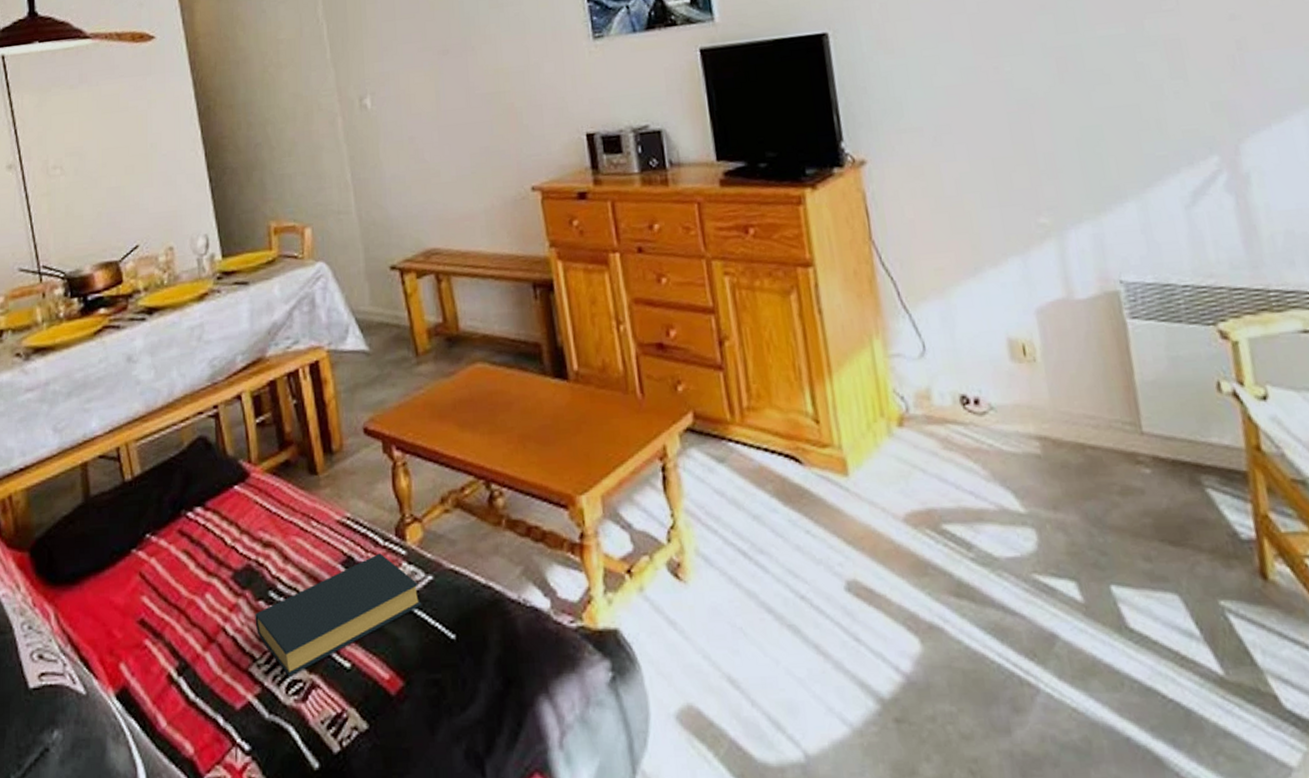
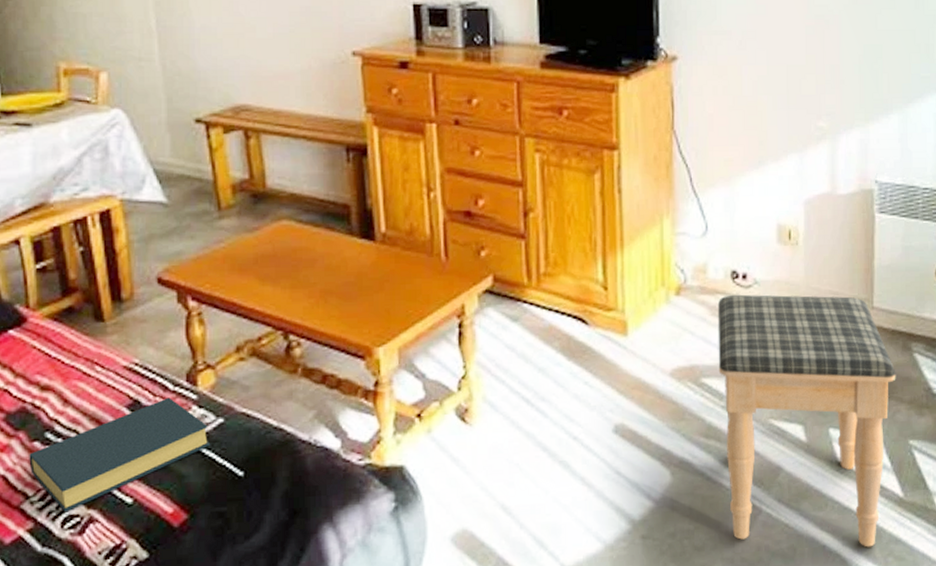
footstool: none [949,421,1197,742] -> present [717,294,896,547]

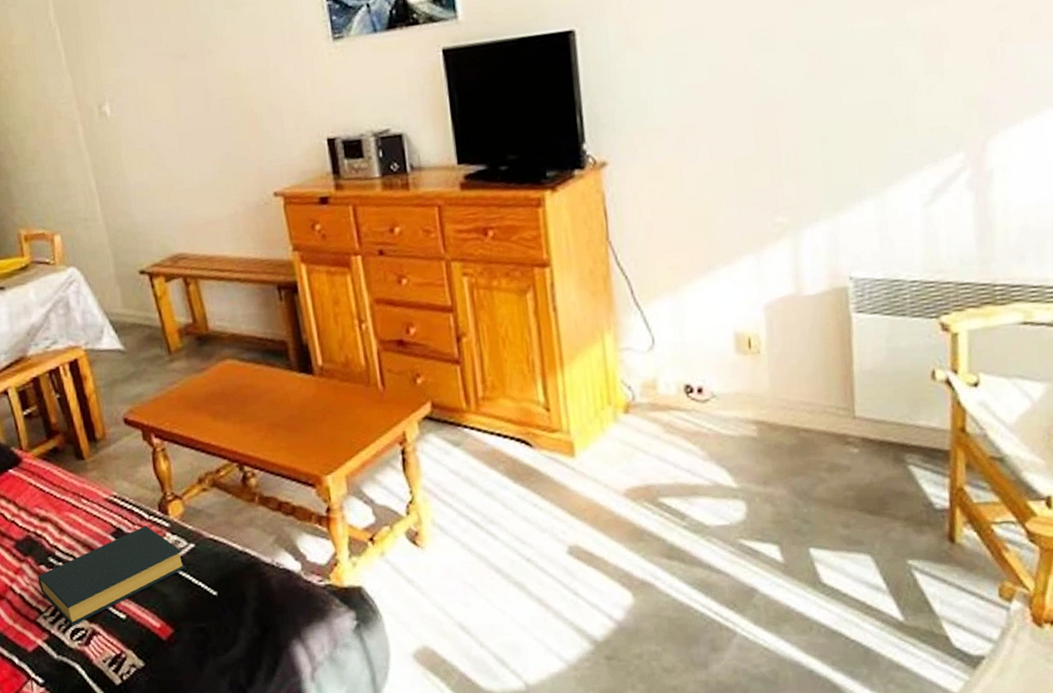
footstool: present [717,294,896,547] -> none [671,406,888,674]

